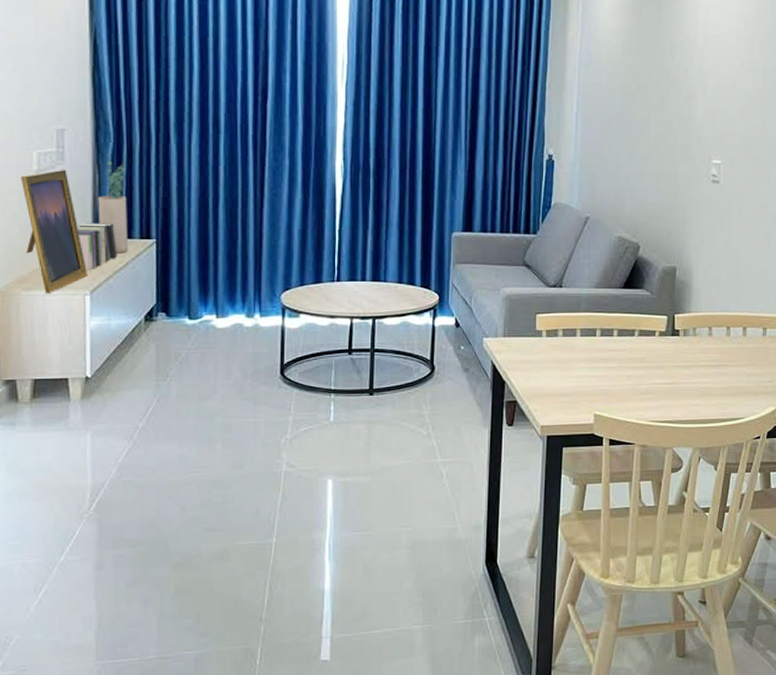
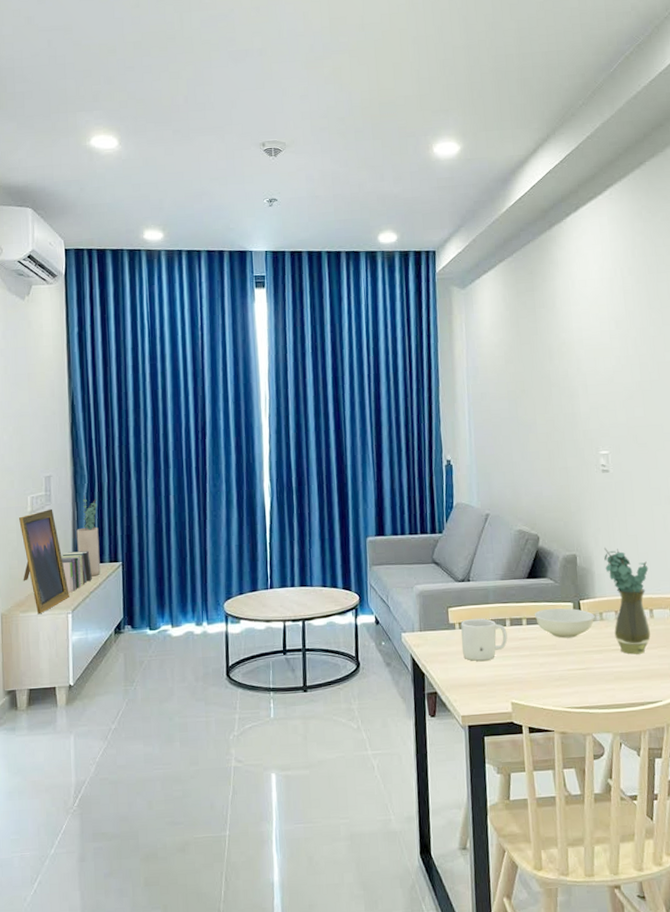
mug: none [547,326,596,372] -> present [461,618,508,662]
bowl: none [626,320,688,352] -> present [534,608,595,639]
vase: none [704,261,747,371] -> present [604,547,651,655]

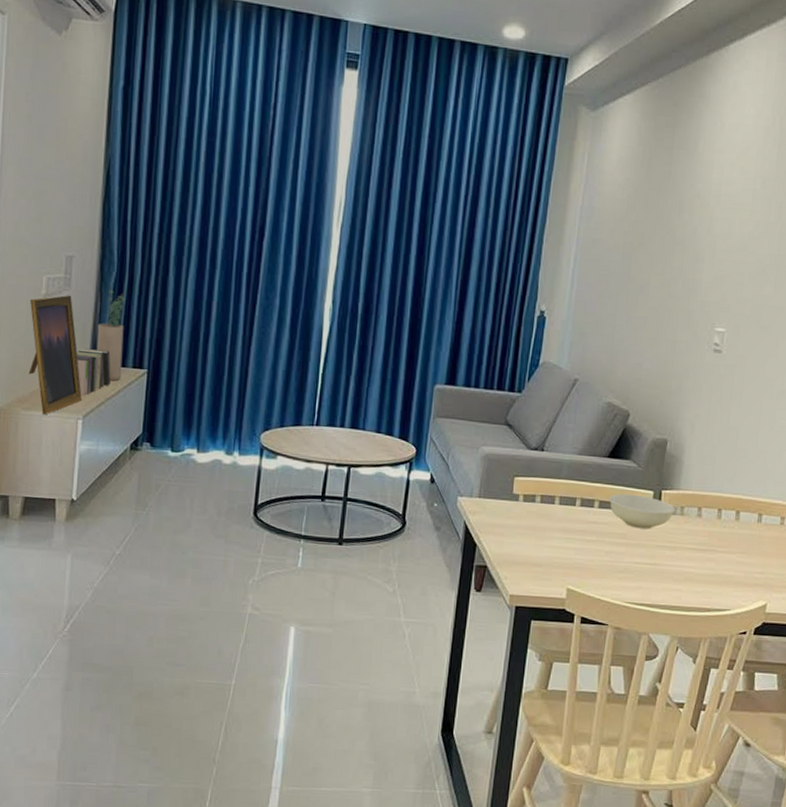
mug: present [461,618,508,662] -> none [522,492,576,541]
vase: present [604,547,651,655] -> none [693,436,744,557]

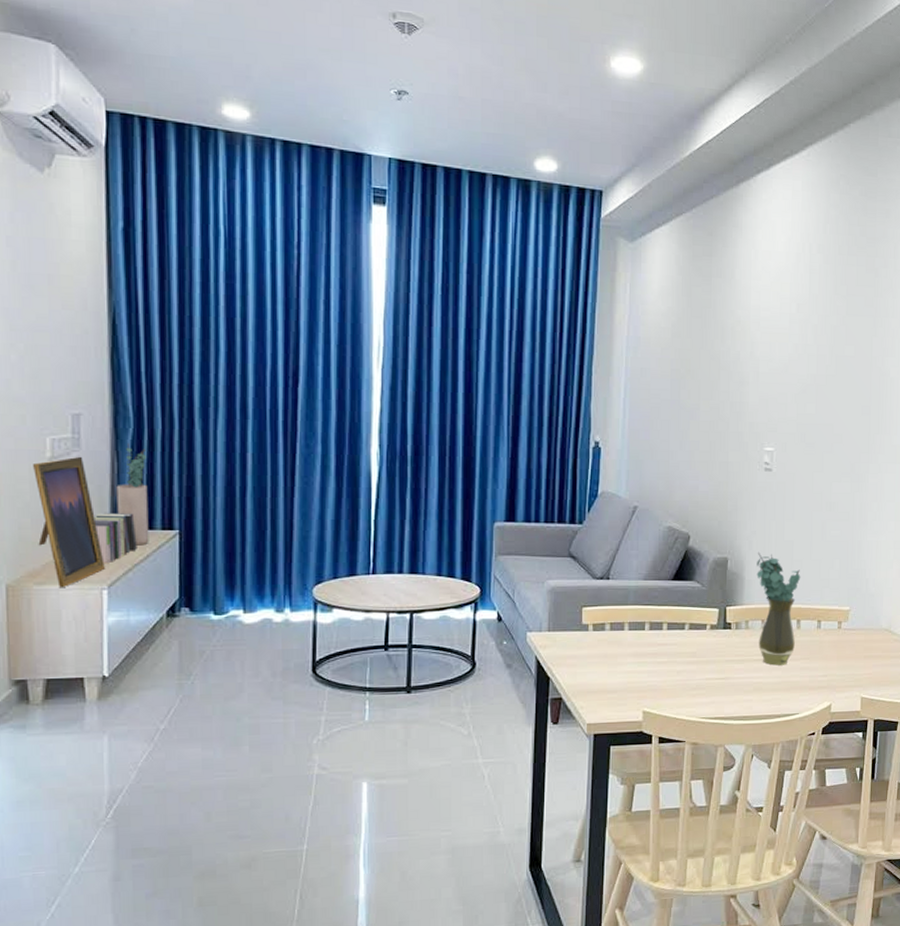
bowl: present [608,493,675,529] -> none [676,613,740,646]
vase: none [693,436,744,557] -> present [756,551,801,666]

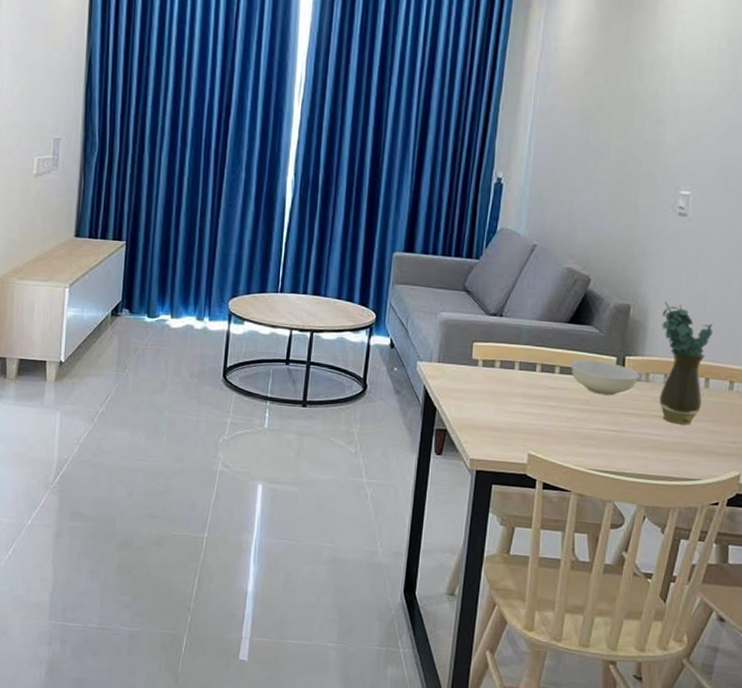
picture frame: present [33,456,105,588] -> none [22,174,69,284]
books: present [93,512,137,564] -> none [63,222,94,266]
vase: present [116,442,149,546] -> none [81,164,106,253]
bowl: none [676,613,740,646] -> present [570,359,640,396]

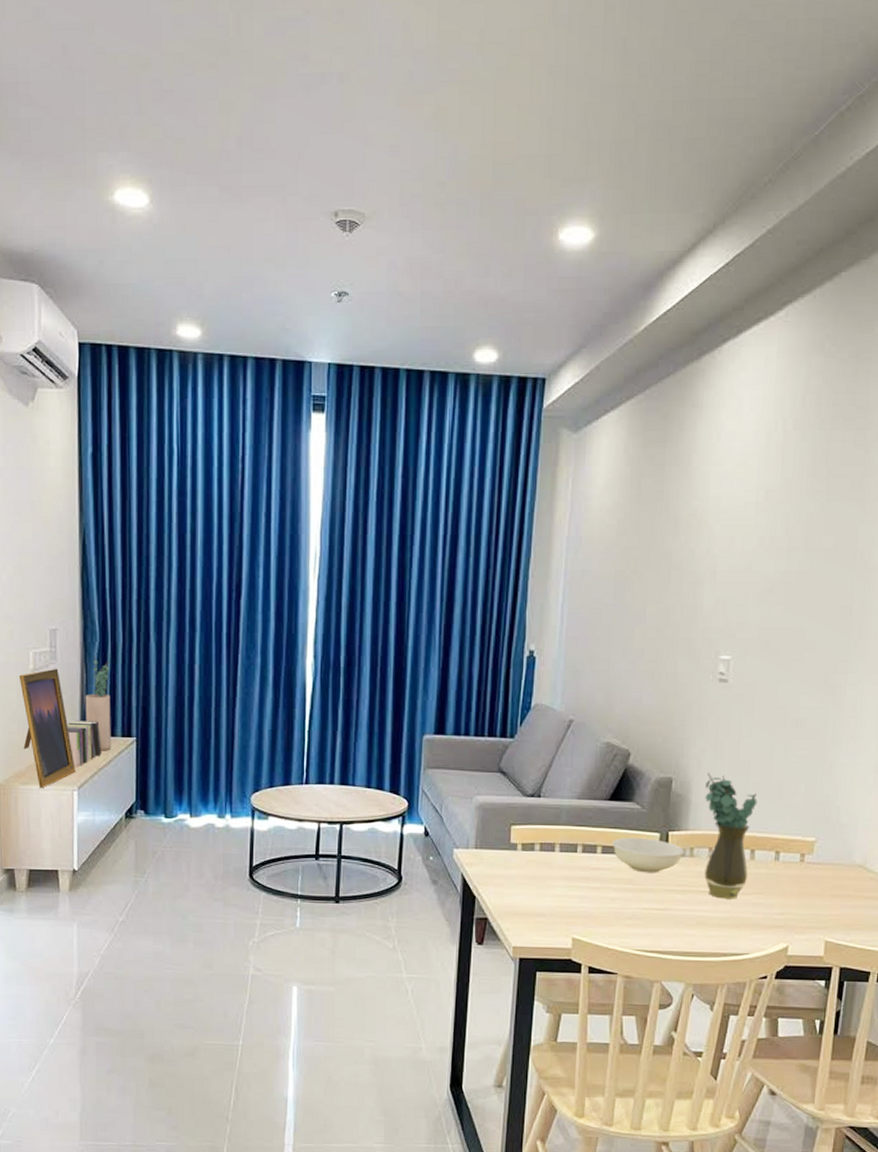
picture frame: none [22,174,69,284] -> present [19,668,75,788]
books: none [63,222,94,266] -> present [67,719,102,767]
vase: none [81,164,106,253] -> present [85,655,112,751]

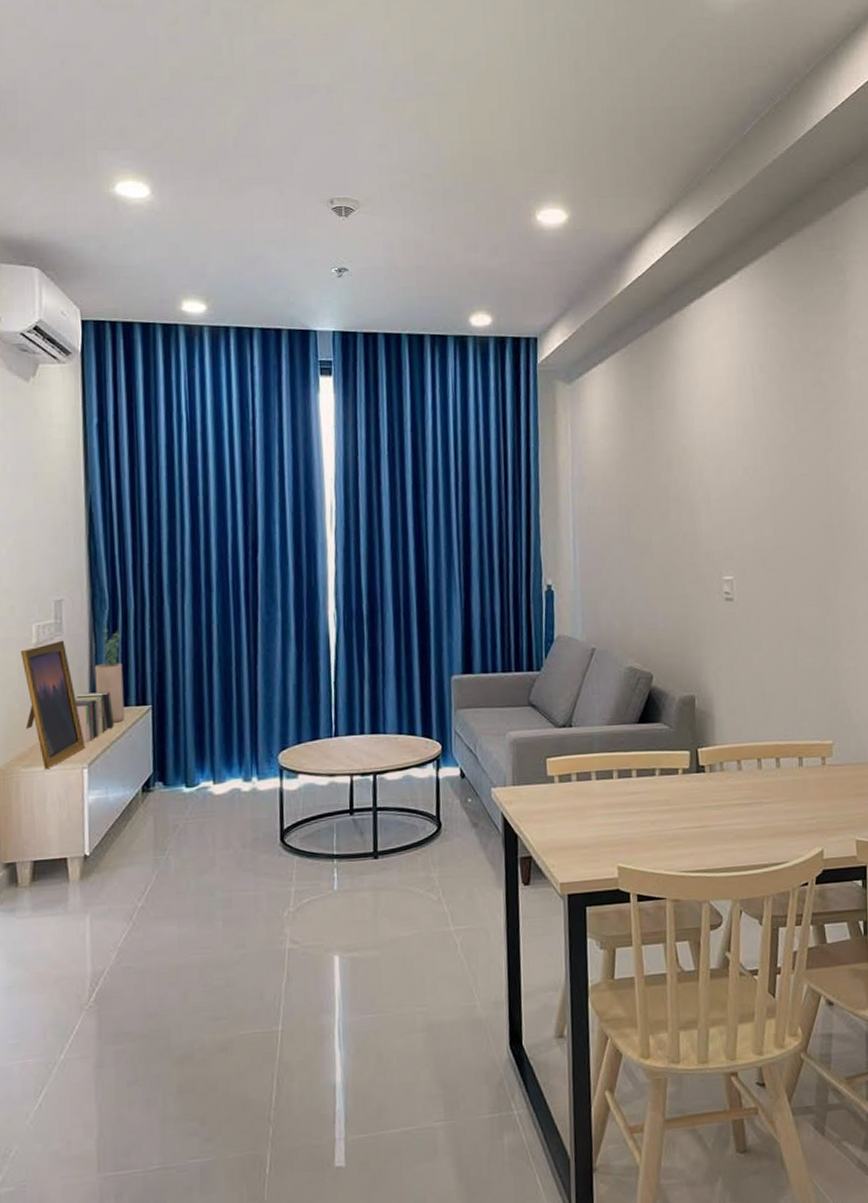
bowl: present [612,837,684,873] -> none [645,757,714,792]
vase: present [704,772,758,899] -> none [726,687,776,810]

